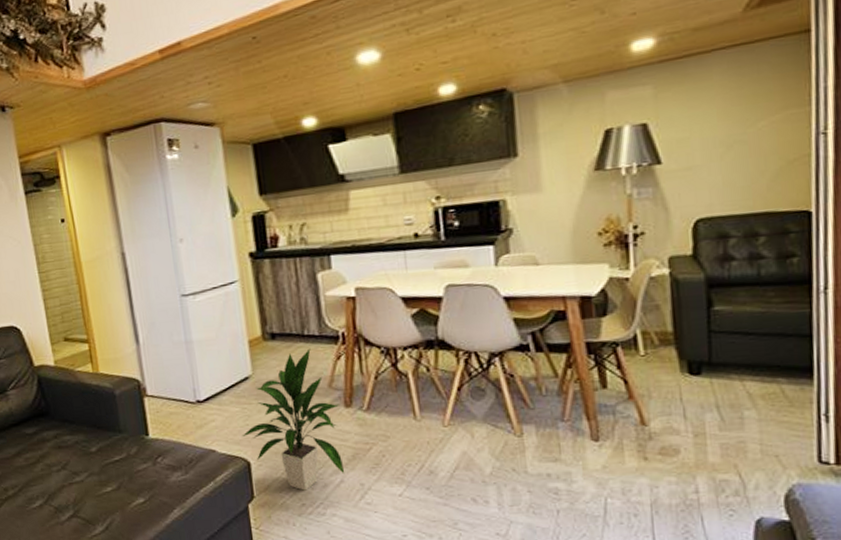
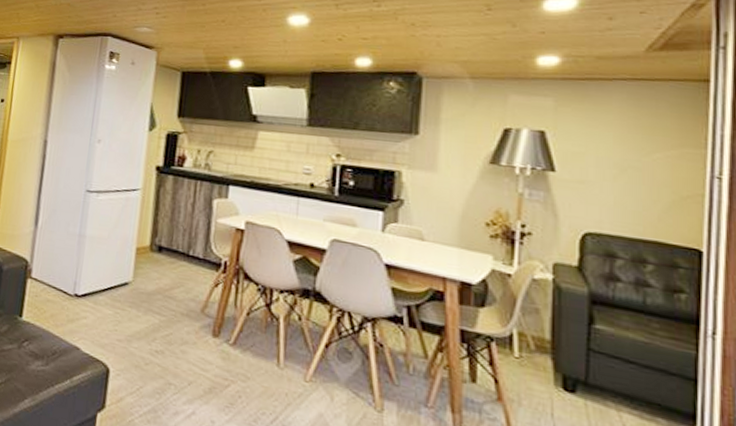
indoor plant: present [242,348,345,491] -> none [108,269,209,414]

